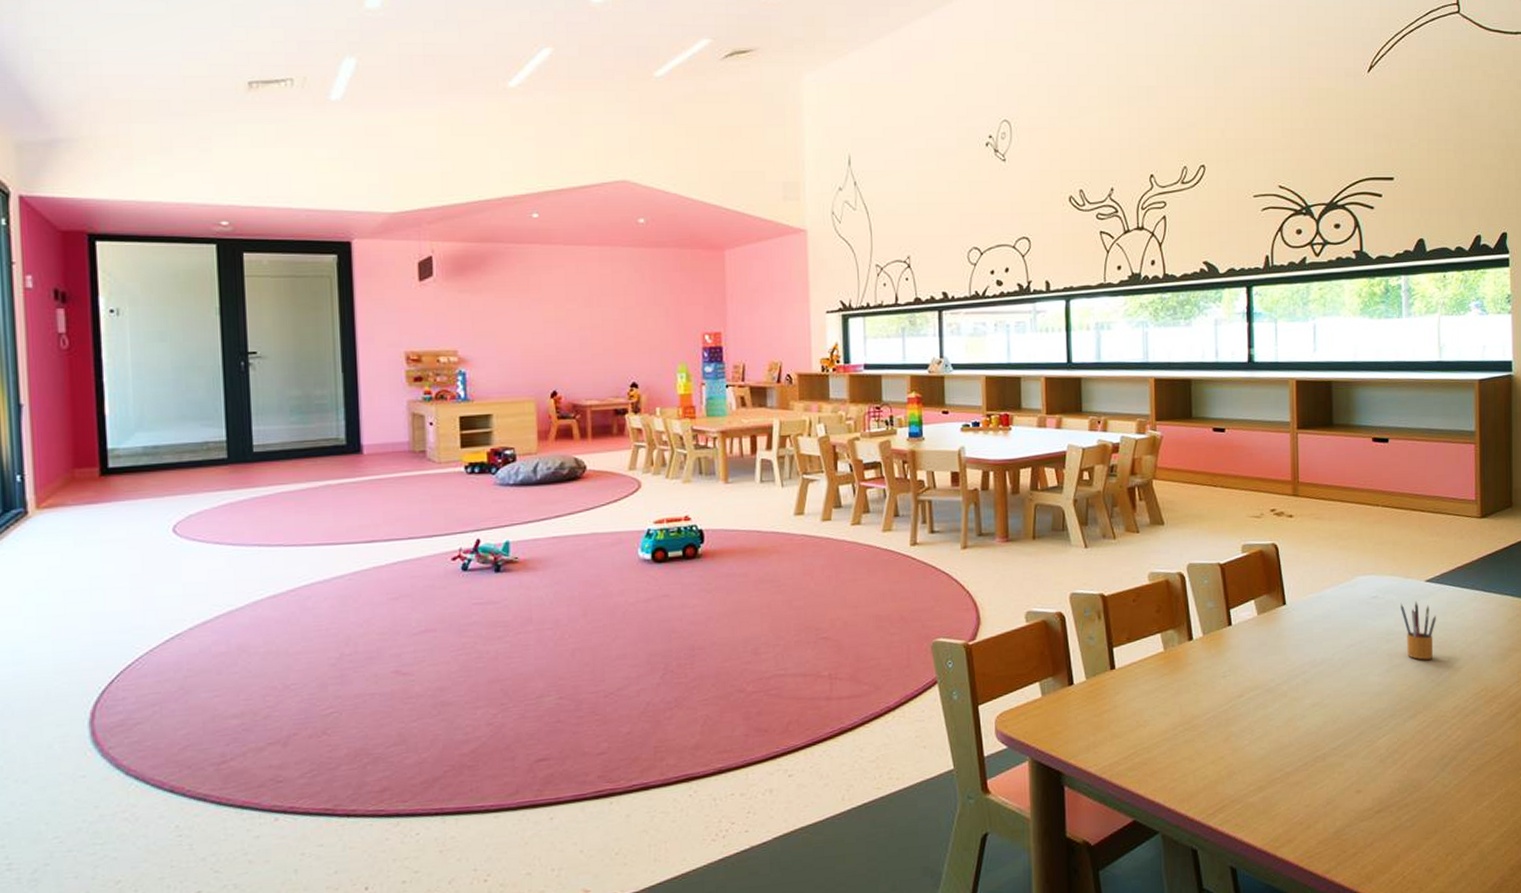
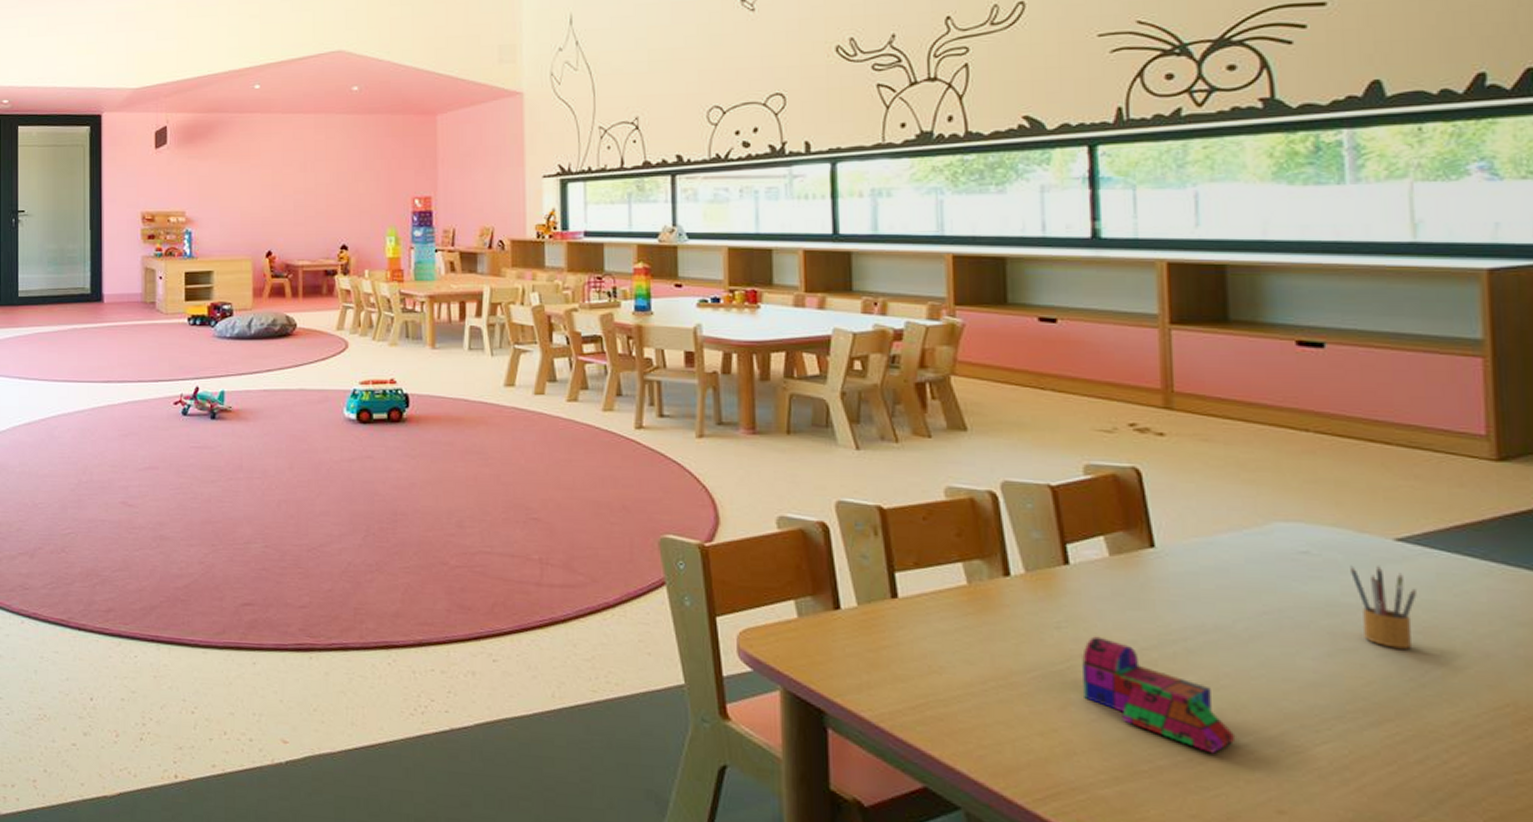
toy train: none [1240,679,1333,757] -> present [1082,636,1236,754]

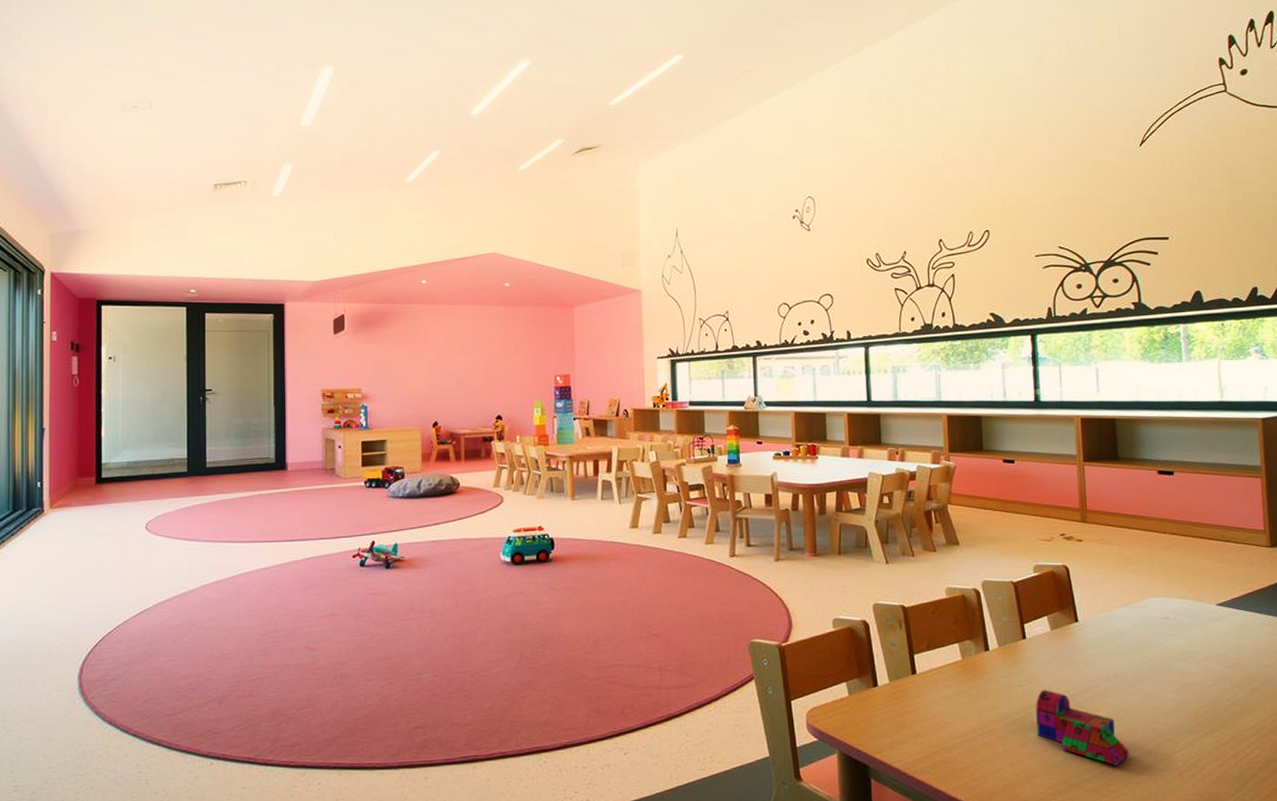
pencil box: present [1350,565,1417,649] -> none [1192,623,1229,680]

